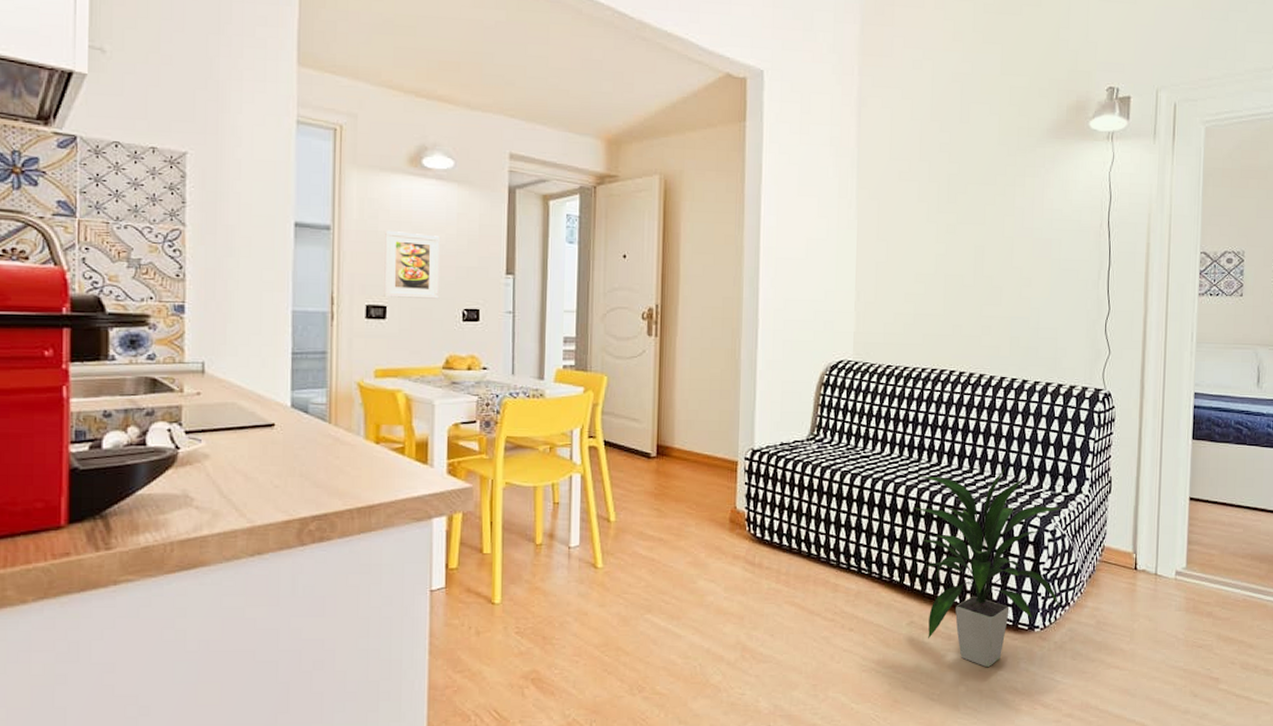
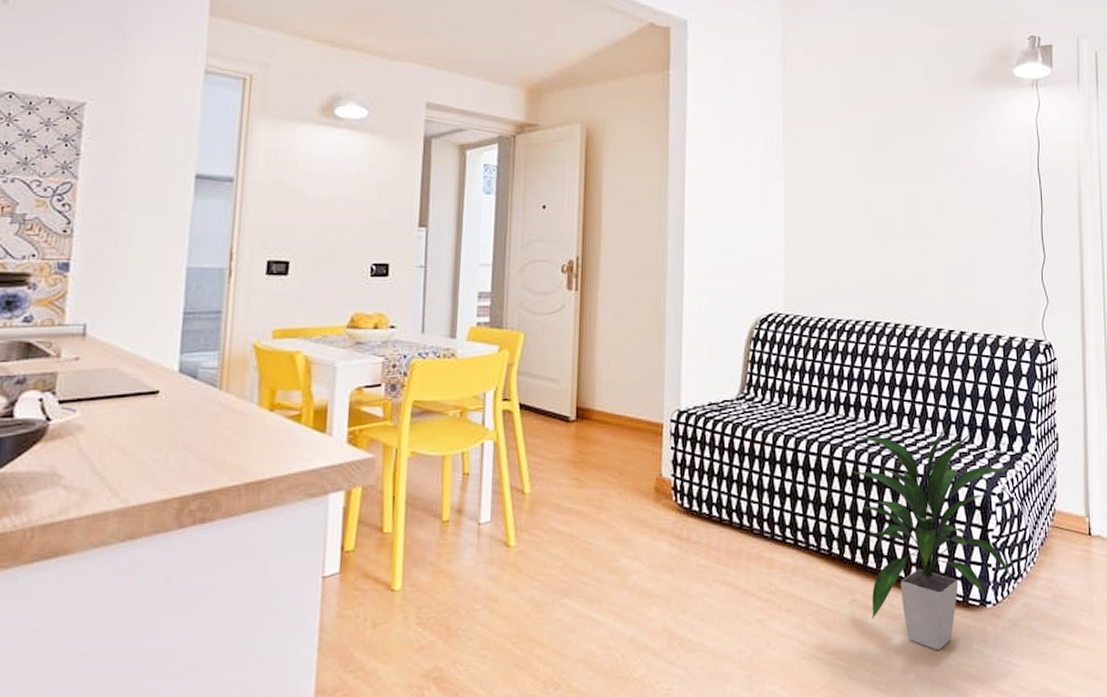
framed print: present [383,230,440,299] -> none [286,181,350,253]

